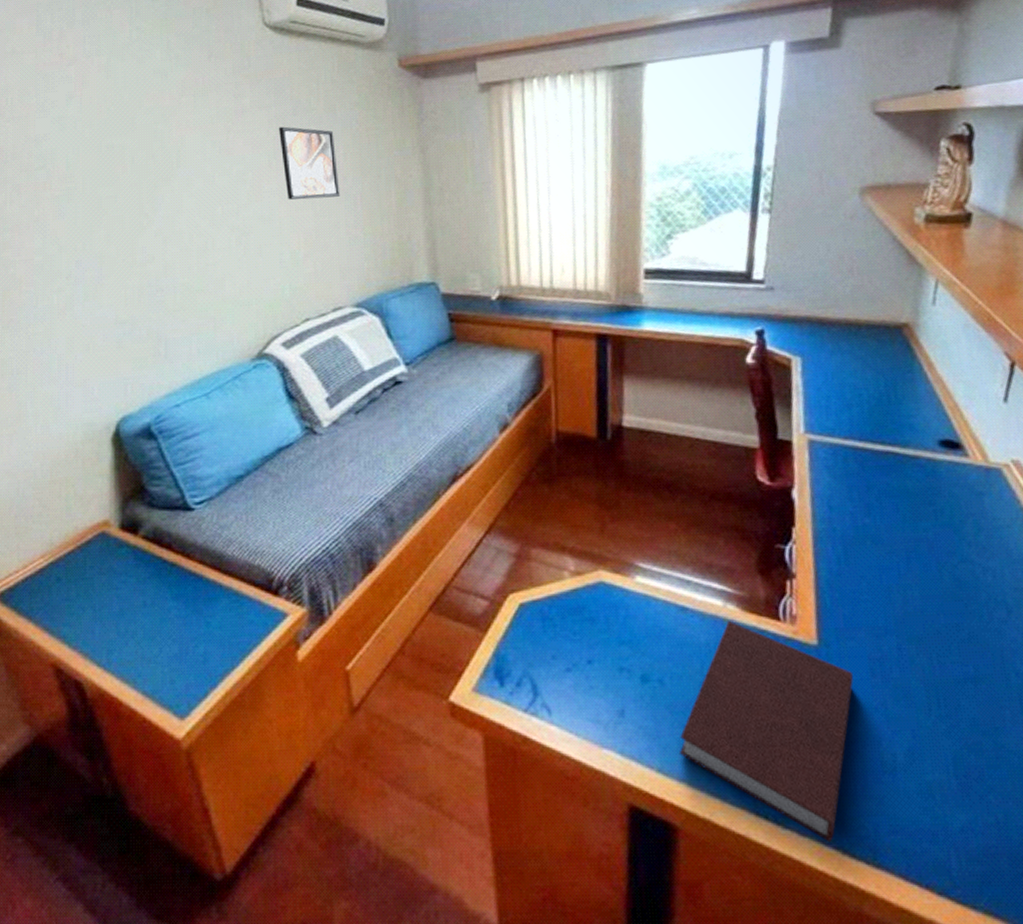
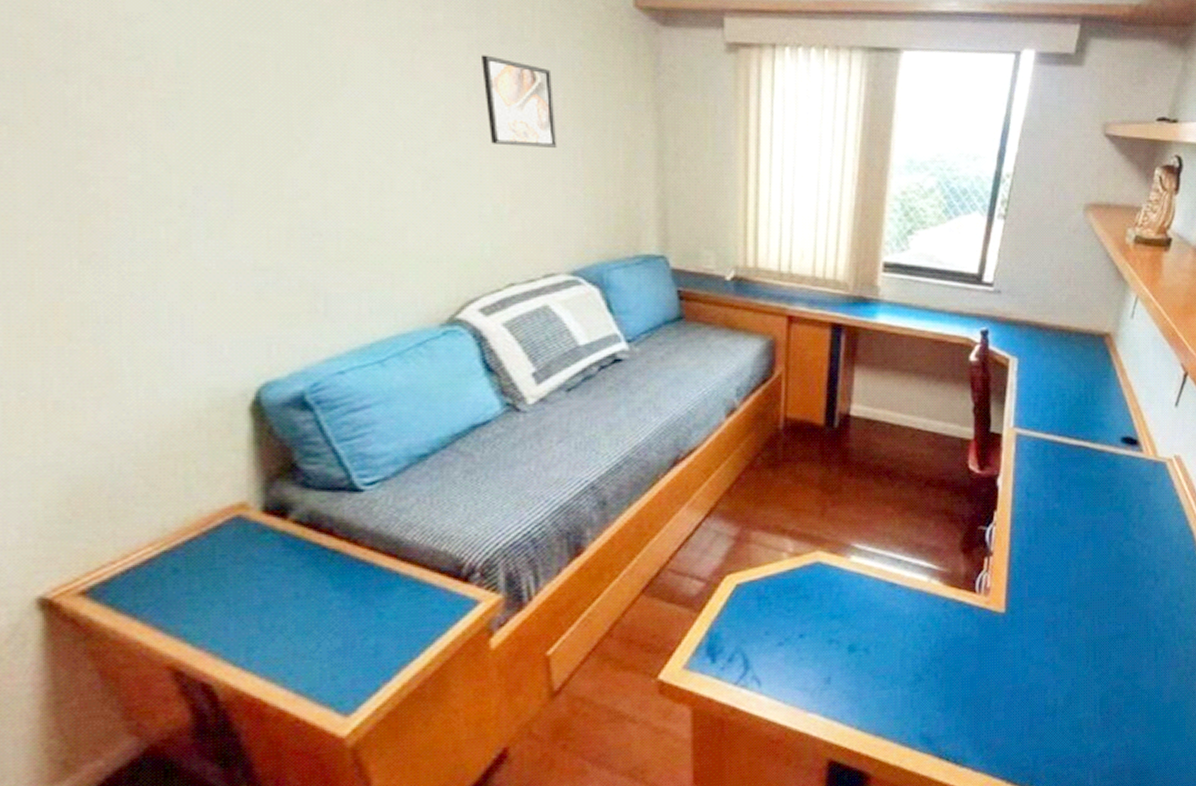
notebook: present [680,620,853,843] -> none [878,593,1030,775]

